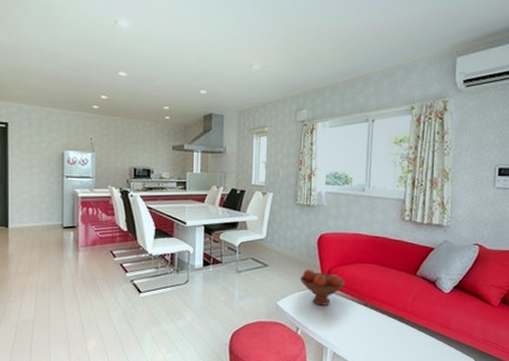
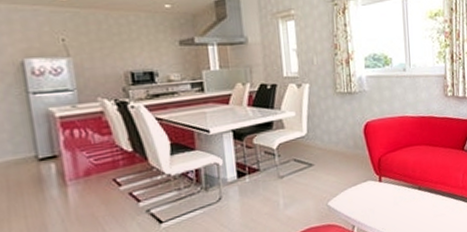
fruit bowl: present [299,269,345,306] -> none [349,161,397,198]

